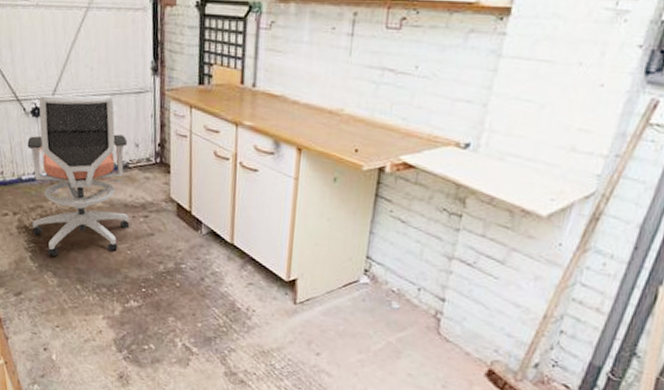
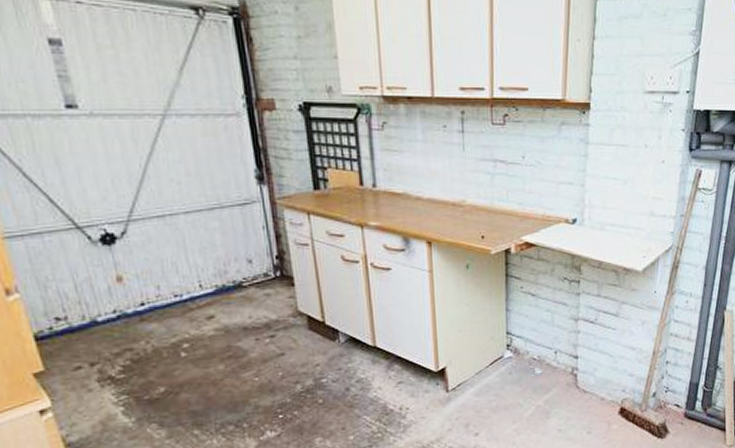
office chair: present [27,95,130,257] -> none [99,211,254,405]

